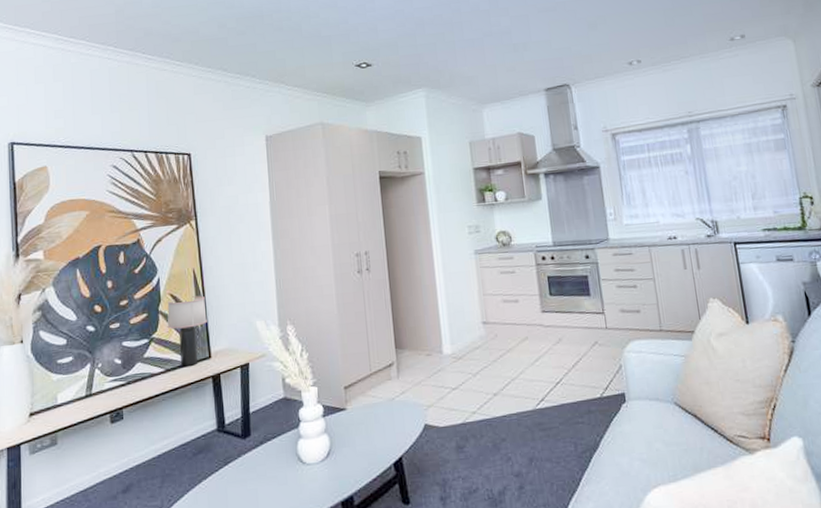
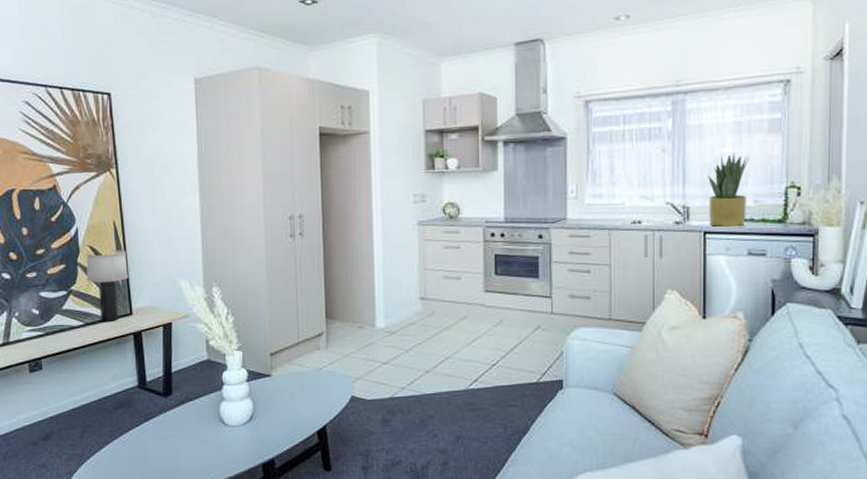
planter: none [728,170,770,238] -> present [707,153,750,228]

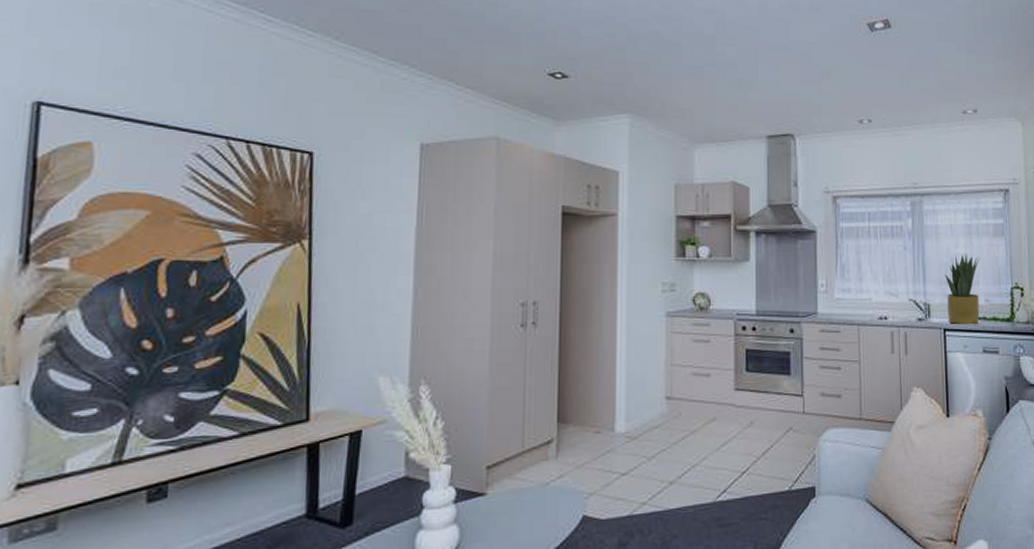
table lamp: present [86,250,128,323] -> none [250,338,310,432]

